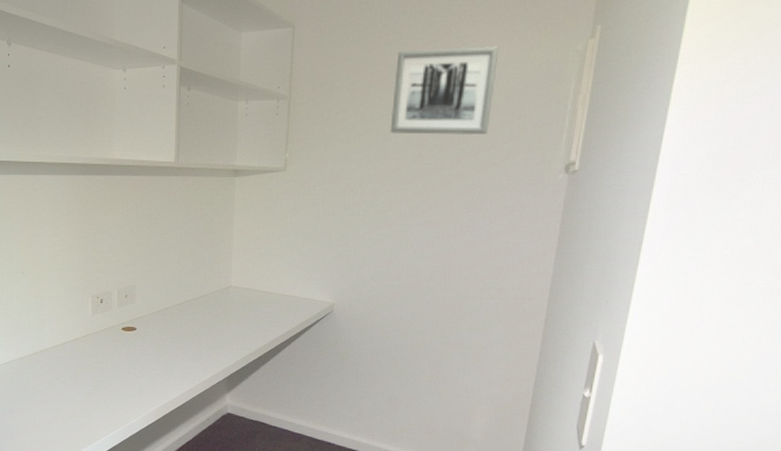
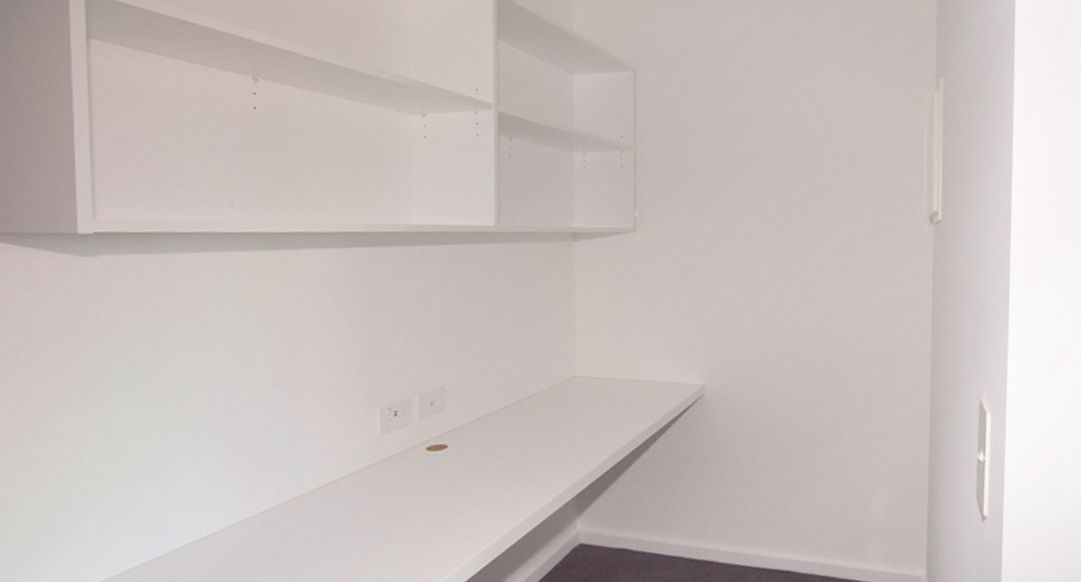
wall art: present [390,46,499,136] -> none [750,96,853,188]

